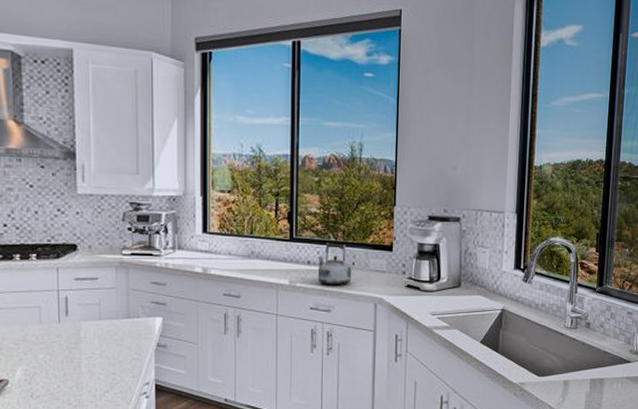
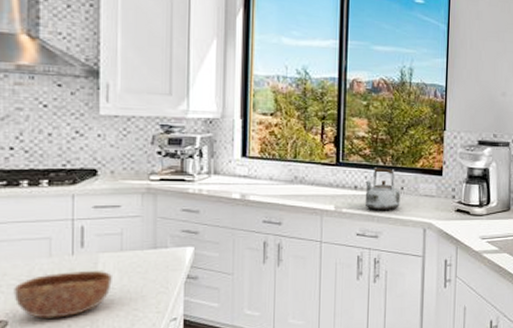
bowl: none [12,337,93,379] -> present [14,271,112,319]

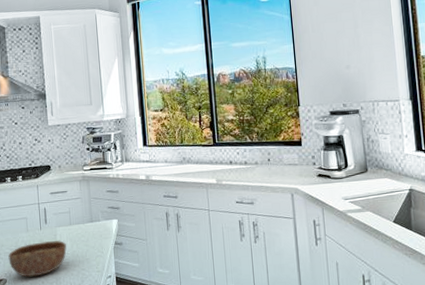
kettle: present [365,168,401,211] -> none [238,144,269,181]

